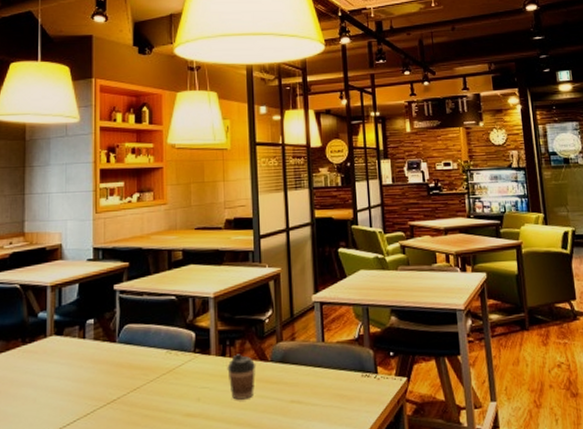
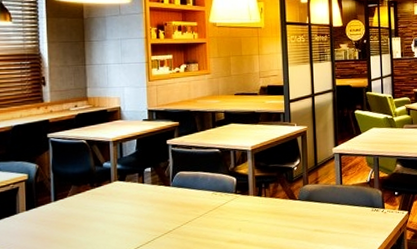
coffee cup: present [227,354,256,400] -> none [263,194,287,230]

